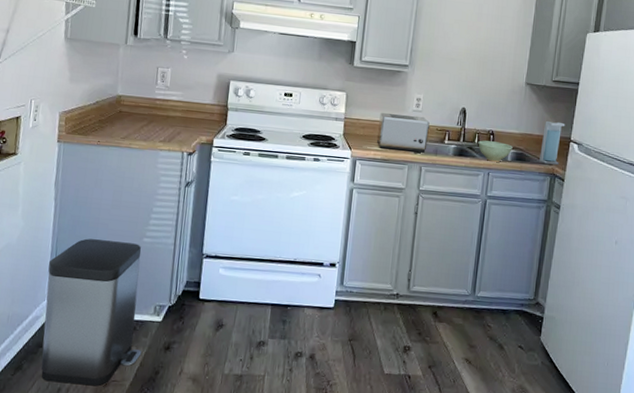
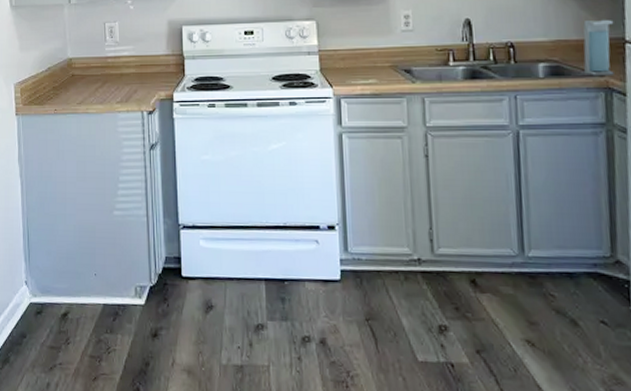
pedal bin: present [41,238,142,386] -> none [22,216,128,381]
toaster: present [377,112,430,154] -> none [361,36,428,83]
bowl: present [478,140,513,163] -> none [494,55,543,82]

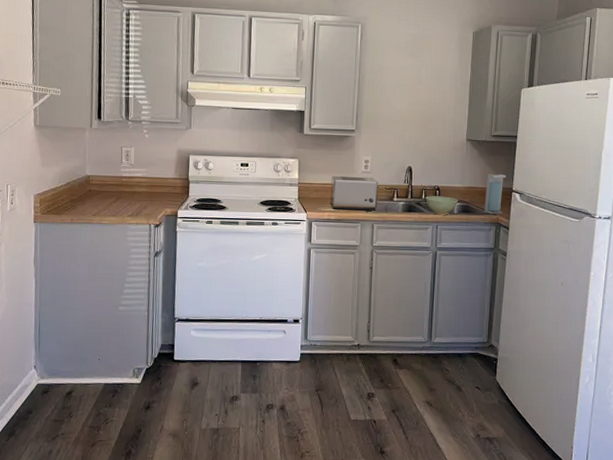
toaster: none [361,36,428,83] -> present [330,175,379,212]
bowl: none [494,55,543,82] -> present [425,196,458,216]

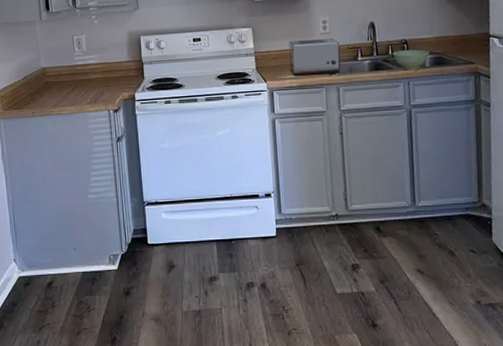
soap dispenser: present [484,173,507,215] -> none [459,18,481,64]

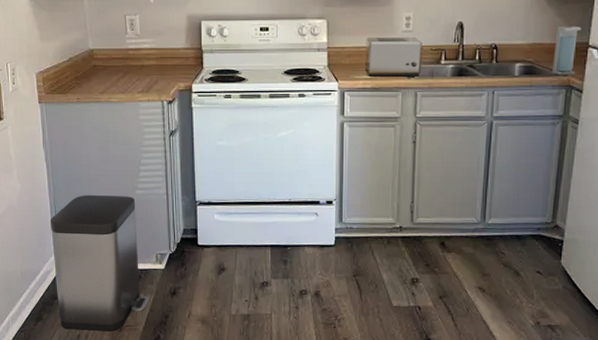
pedal bin: none [10,201,105,336] -> present [51,195,150,332]
bowl: present [392,49,429,71] -> none [479,56,520,80]
soap dispenser: none [459,18,481,64] -> present [552,25,582,76]

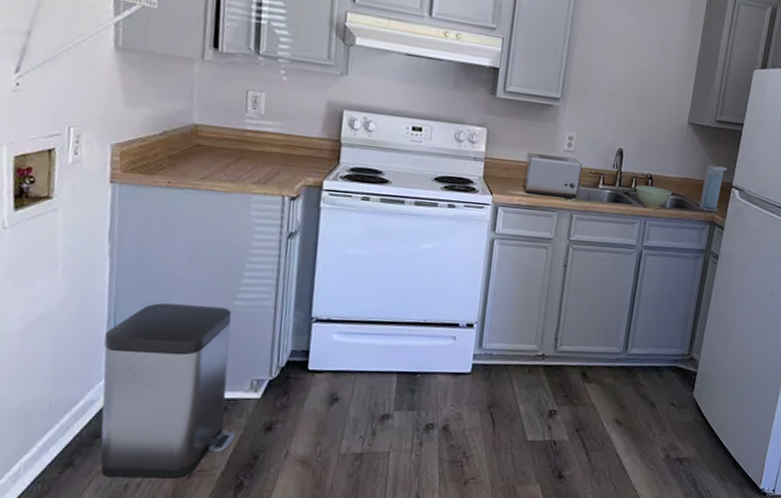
bowl: none [479,56,520,80] -> present [635,185,672,210]

